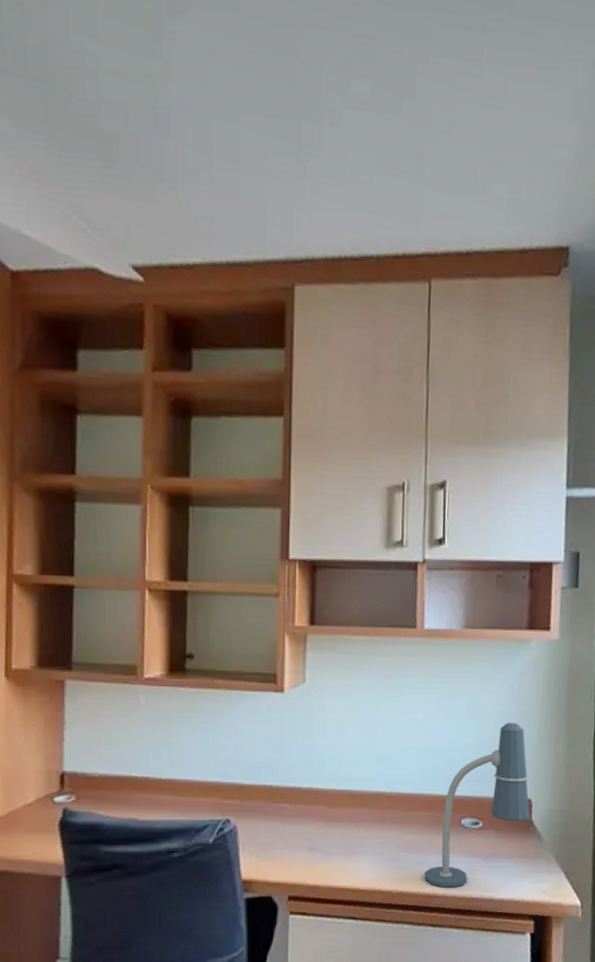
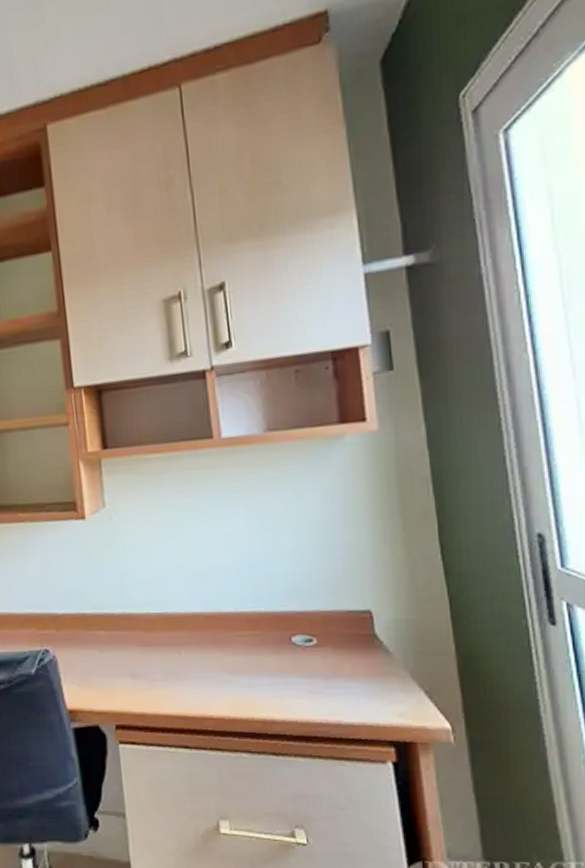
desk lamp: present [424,722,530,888] -> none [257,526,373,713]

